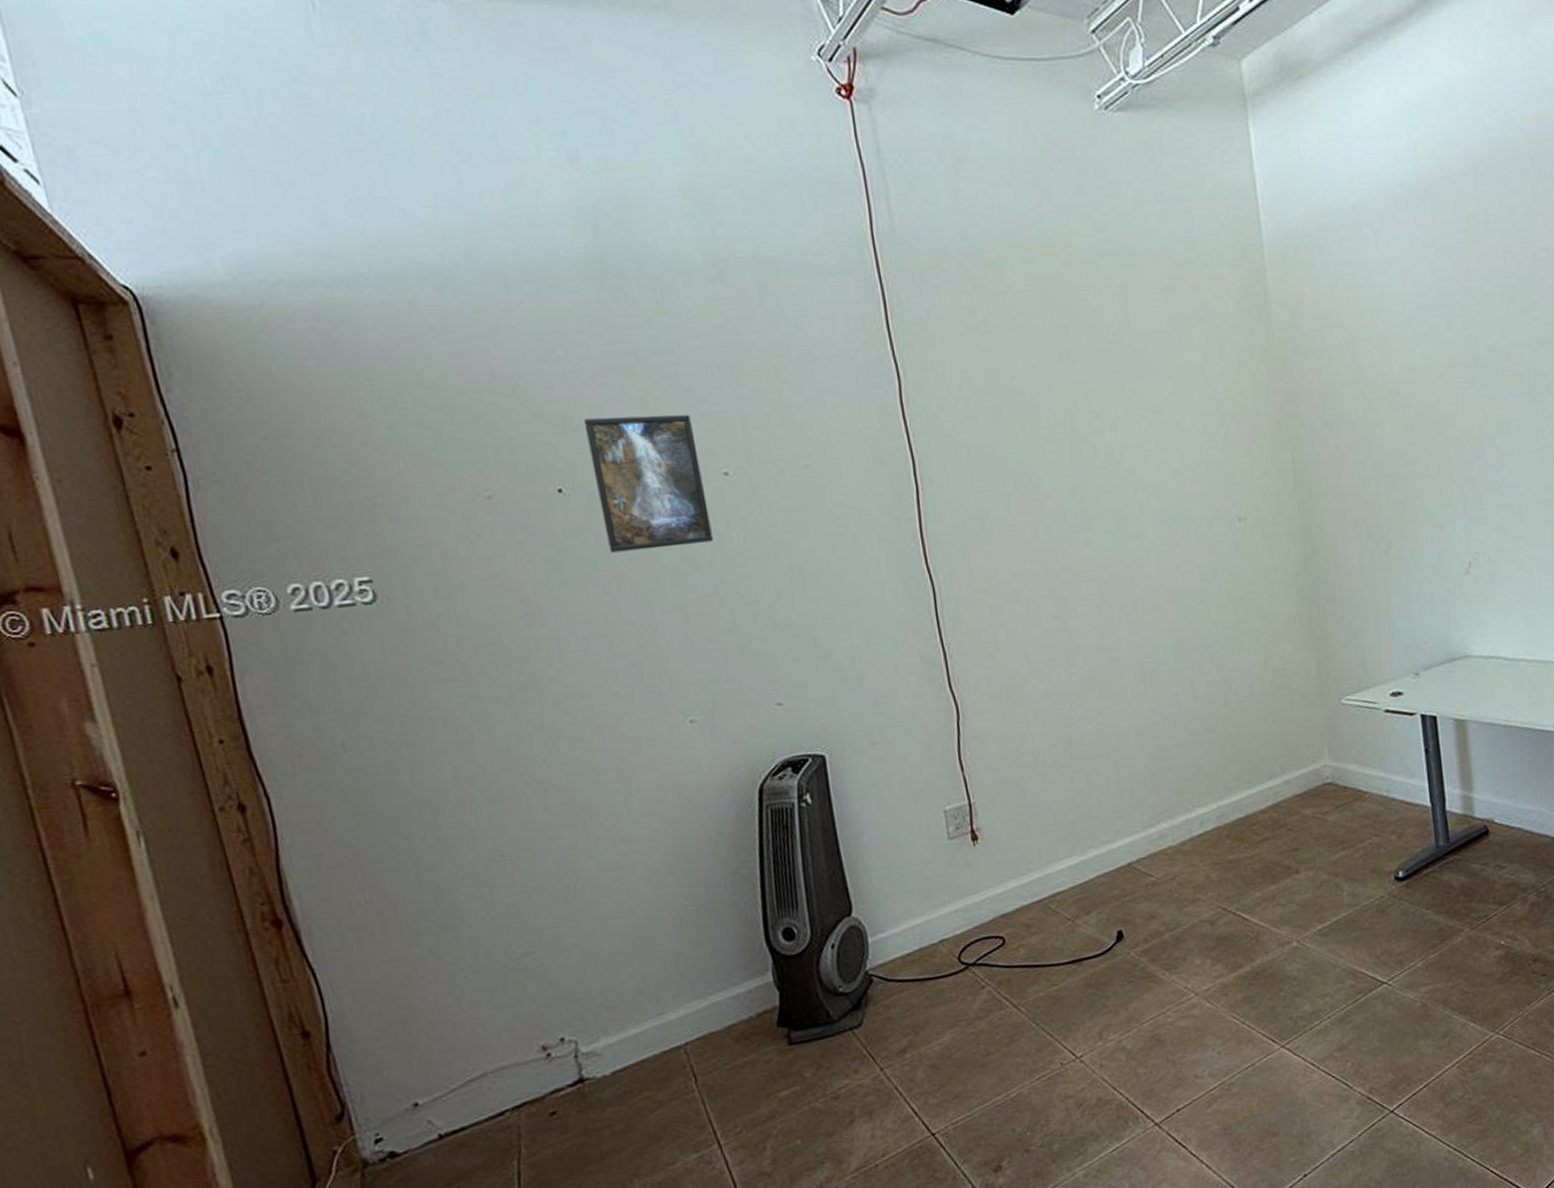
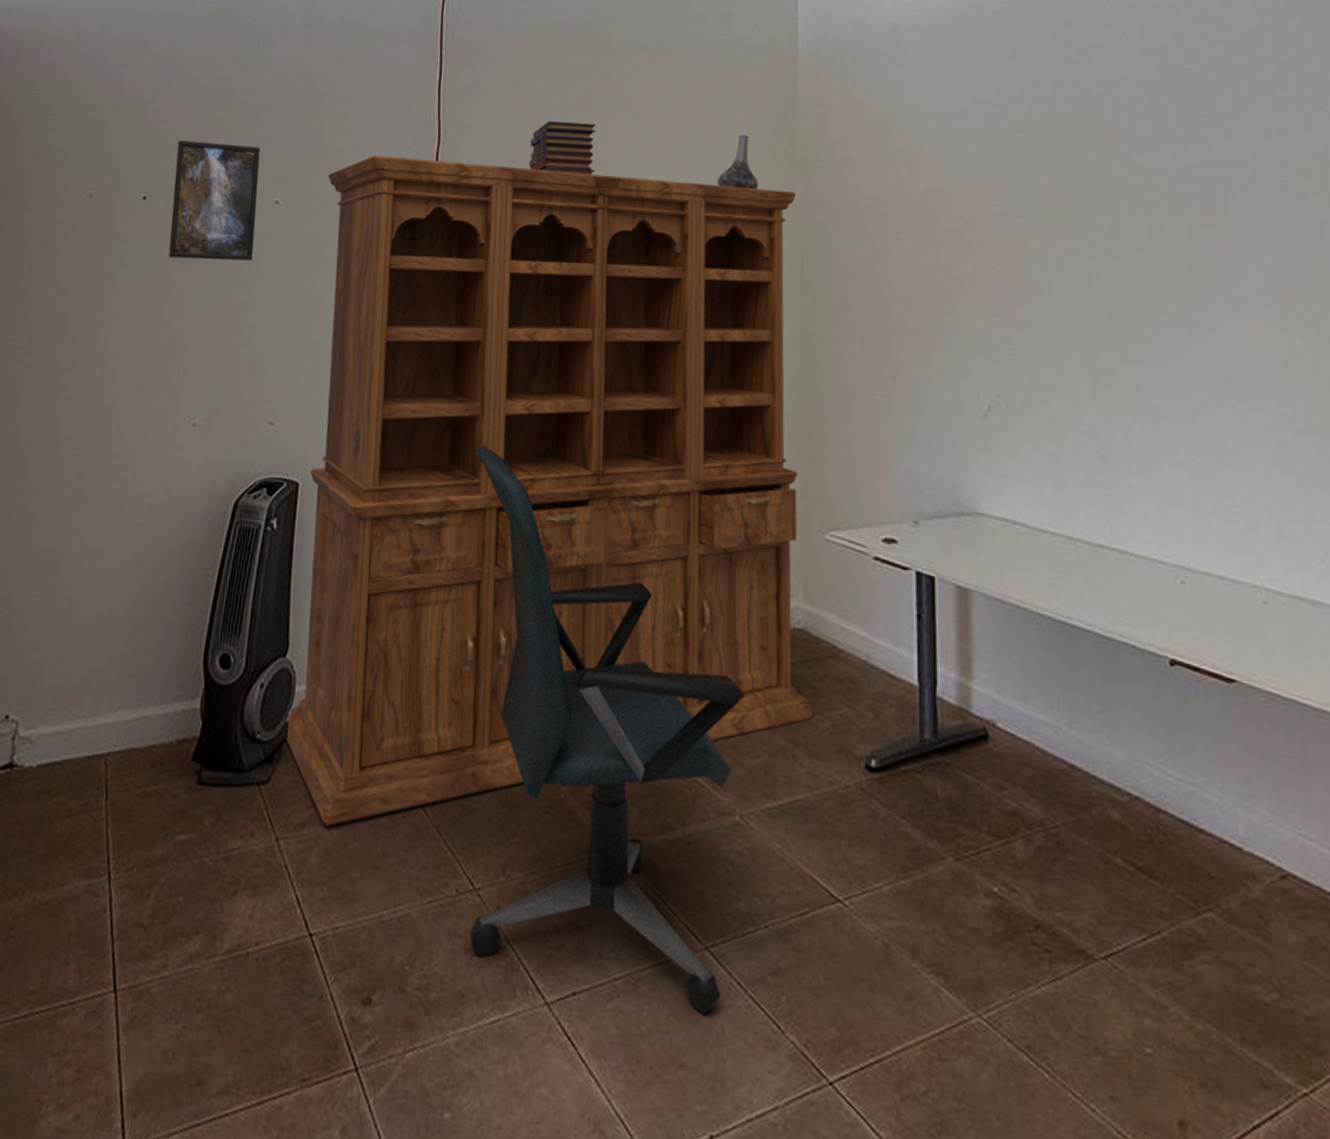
bookcase: none [780,389,1348,1046] -> present [284,155,813,826]
book stack: none [1000,343,1076,402] -> present [528,121,596,176]
office chair: none [1003,682,1300,1108] -> present [469,445,745,1015]
decorative vase: none [1201,337,1243,394] -> present [718,135,759,190]

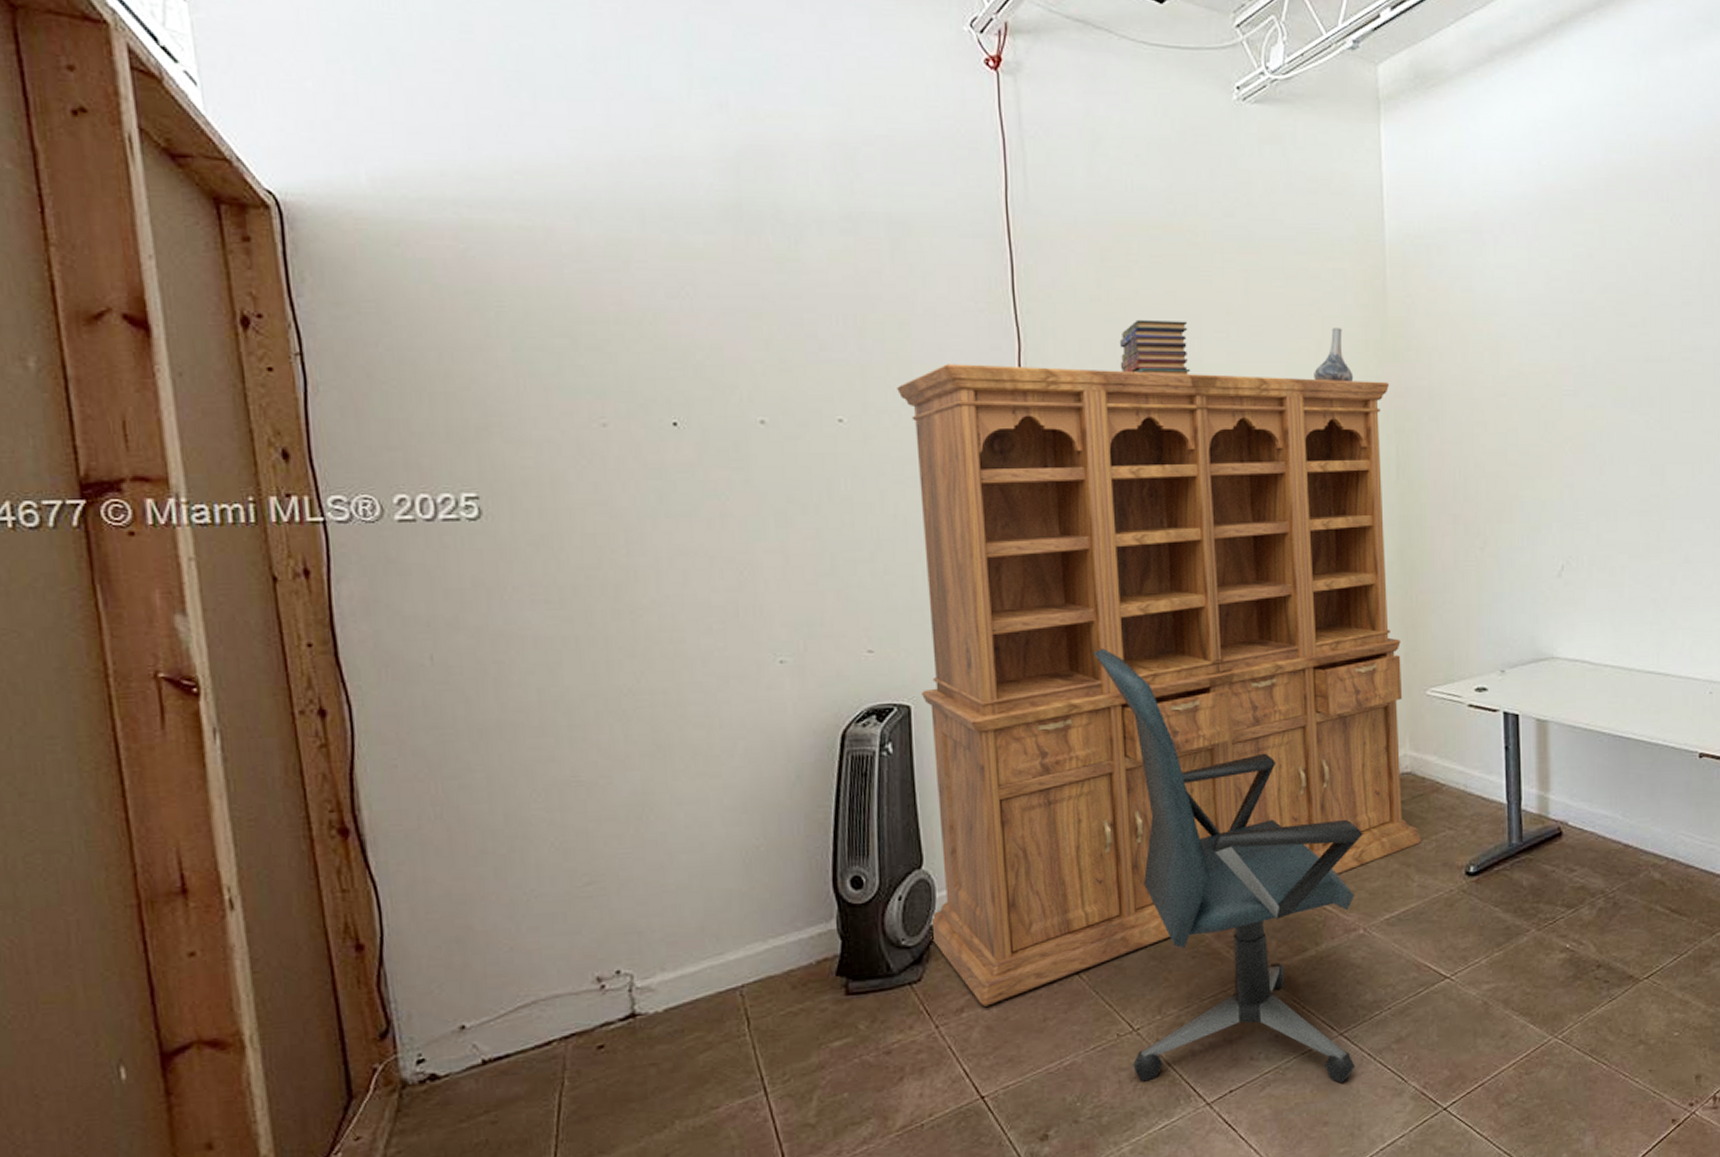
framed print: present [168,141,260,261] -> none [705,356,821,489]

